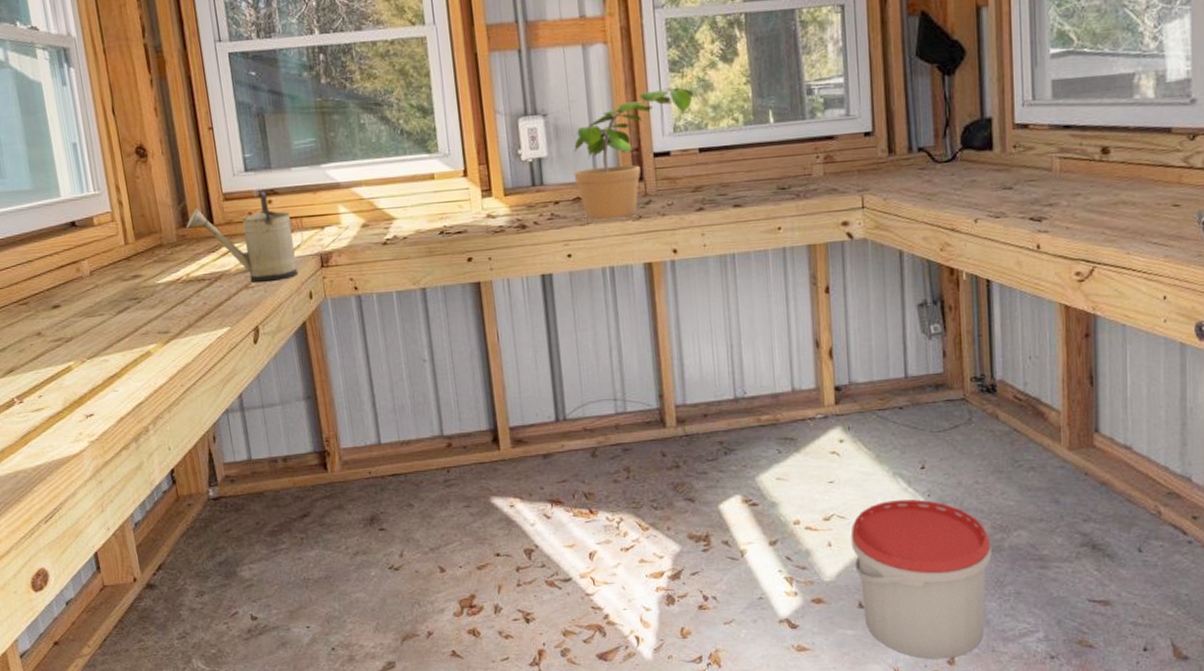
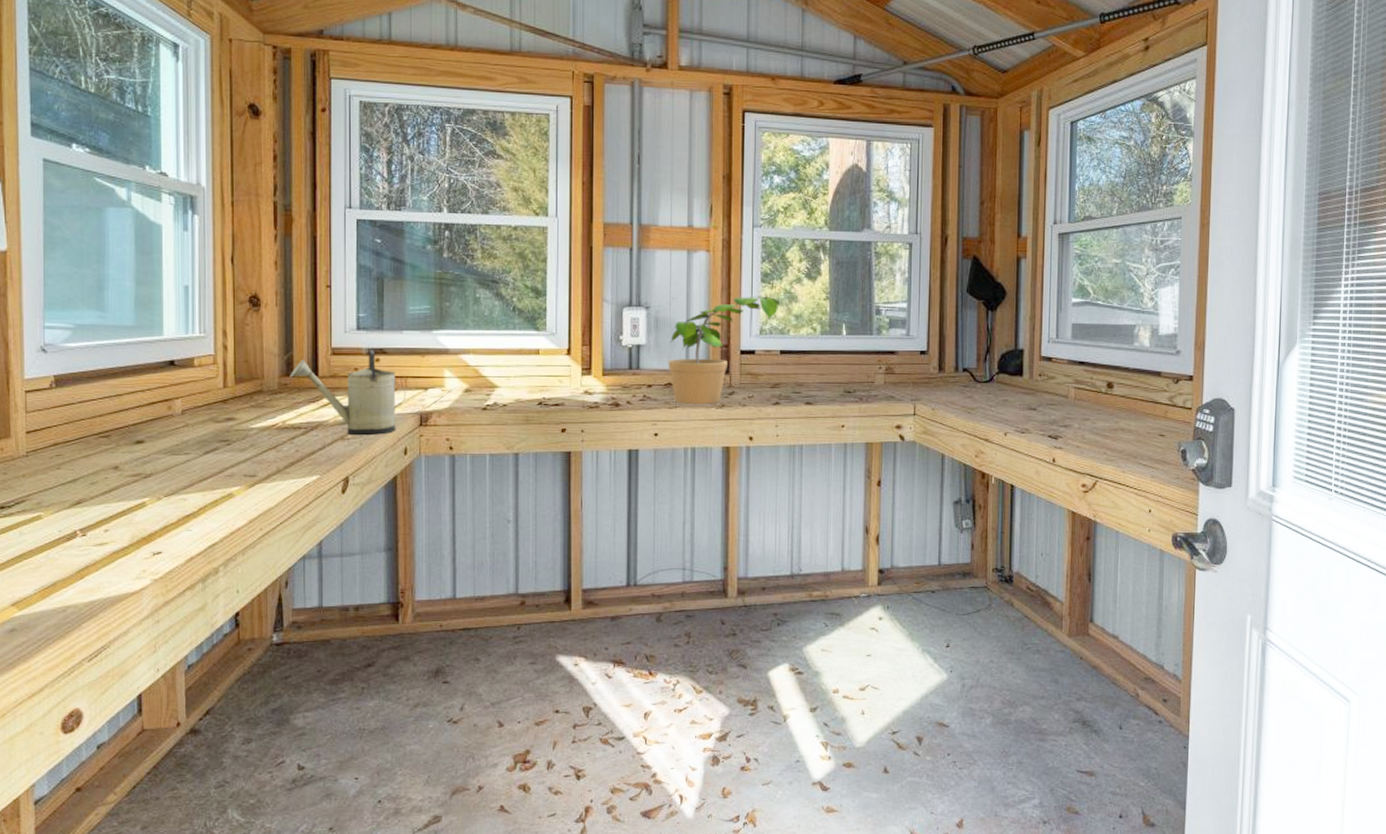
bucket: present [850,499,992,659] -> none [882,674,1000,822]

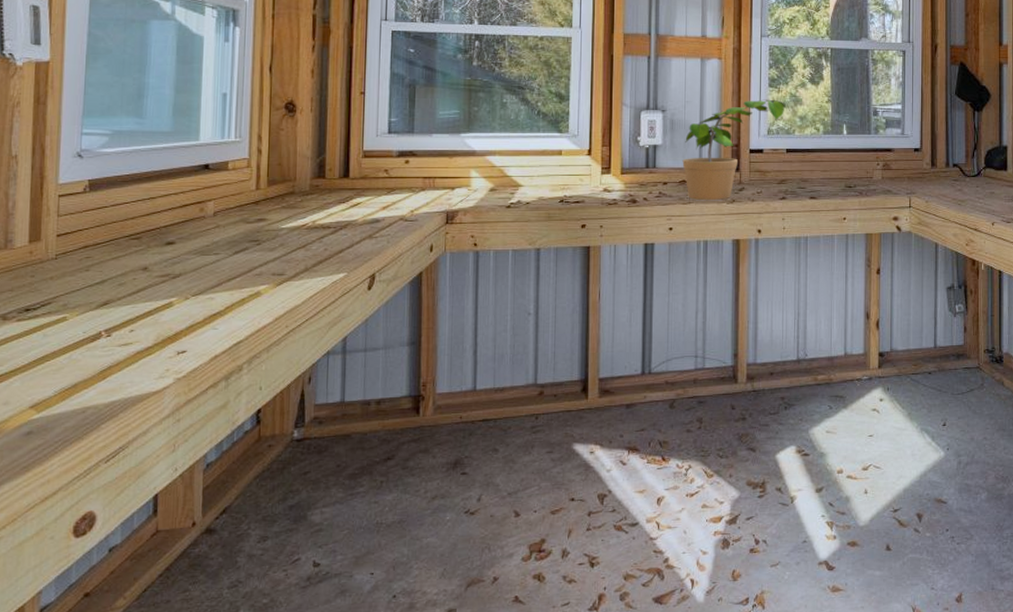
watering can: present [290,350,406,436] -> none [321,152,433,234]

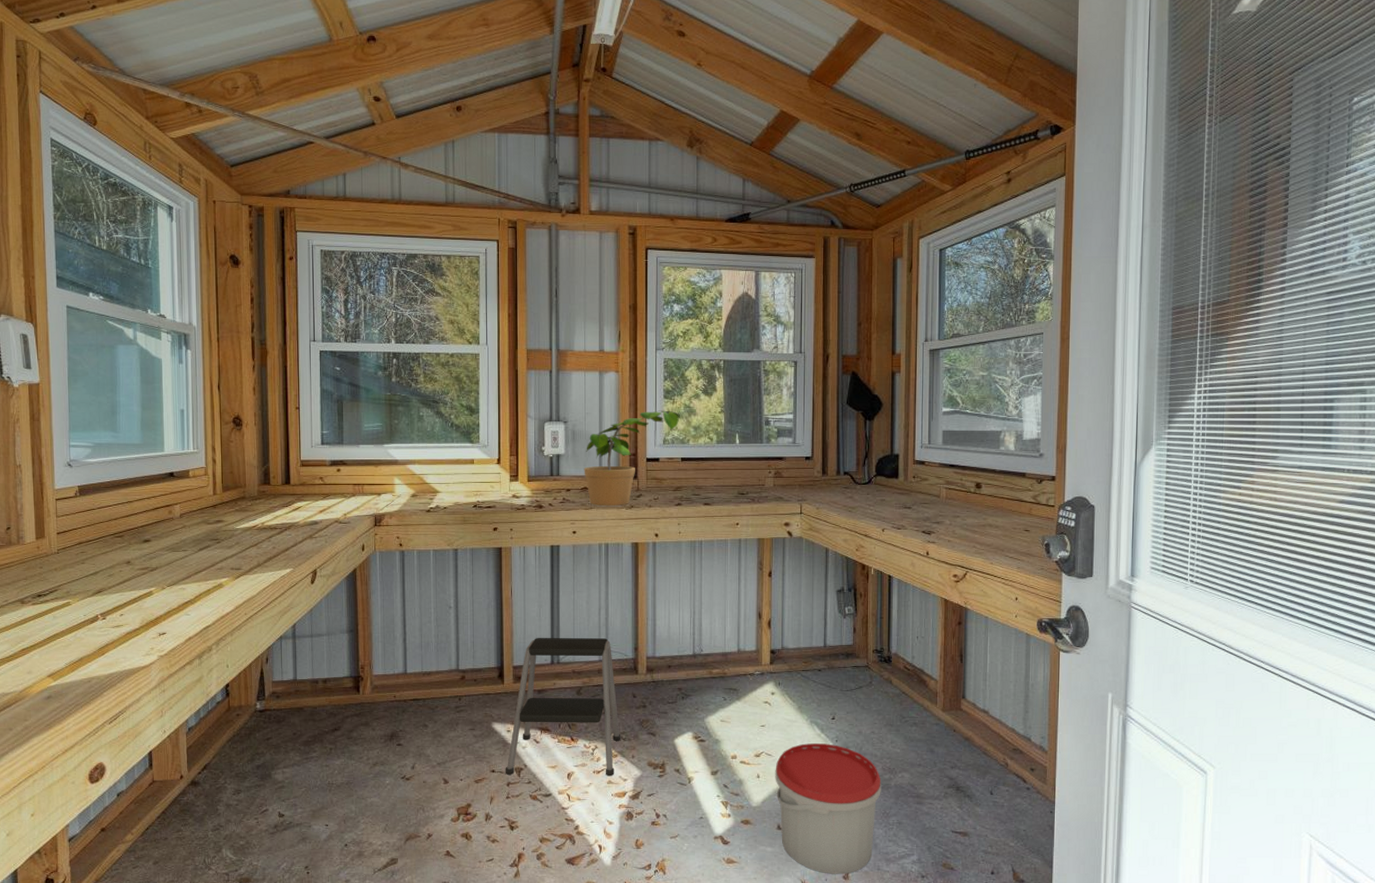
step stool: none [586,344,718,503] -> present [505,637,621,777]
bucket: none [884,452,994,598] -> present [775,743,881,874]

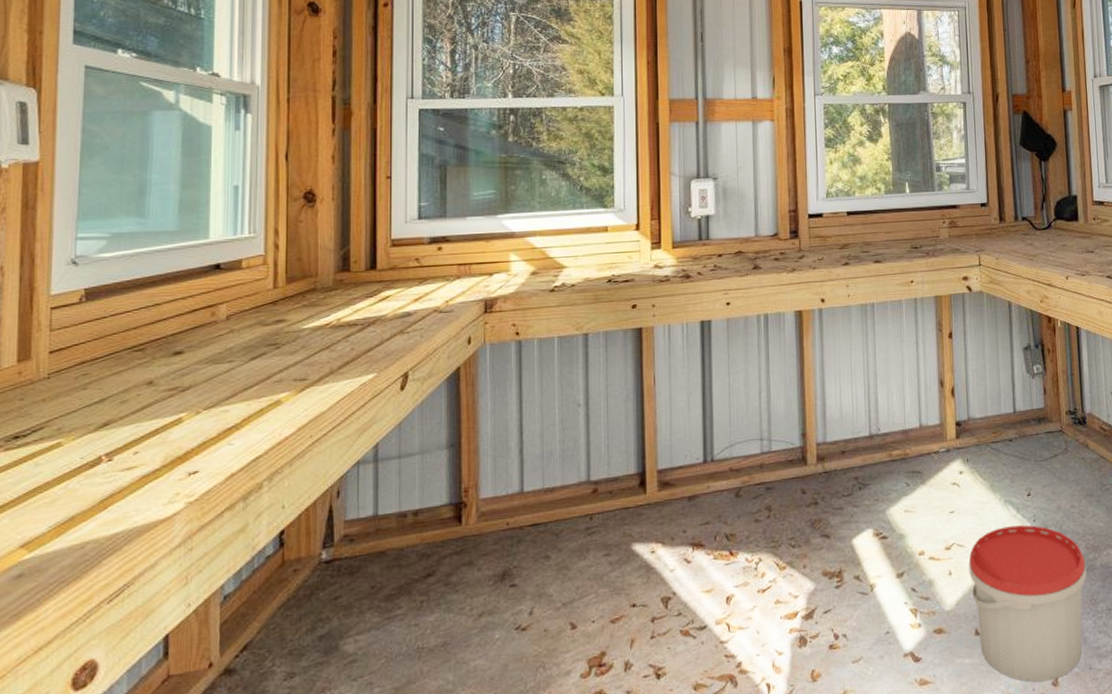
step stool: present [505,637,621,777] -> none [649,426,790,608]
potted plant: present [584,410,680,507] -> none [737,160,844,272]

